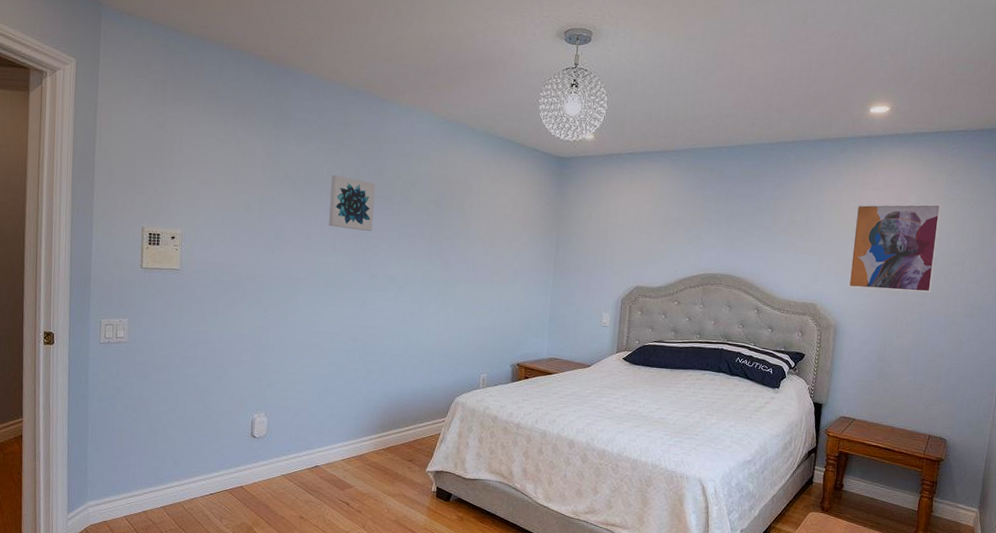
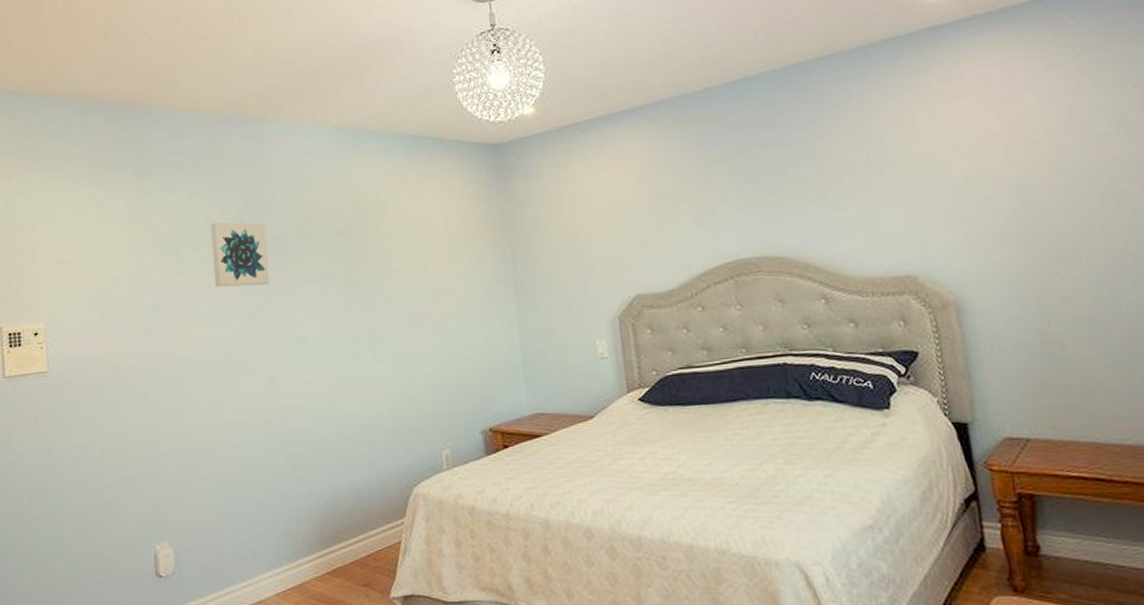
wall art: present [847,203,942,293] -> none [941,97,1101,242]

